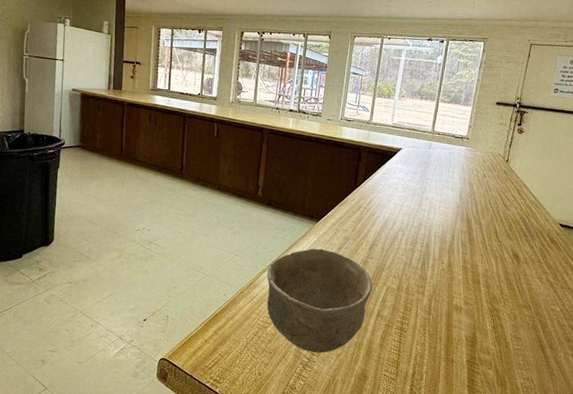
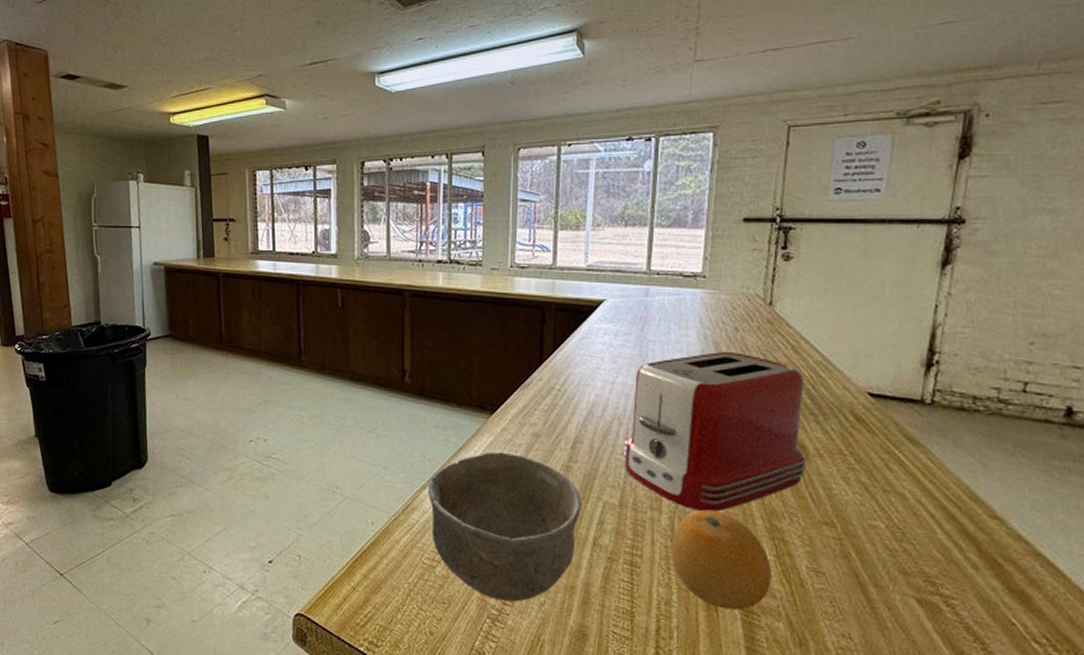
toaster: none [403,190,523,296] -> present [623,352,807,512]
fruit: none [427,294,489,362] -> present [671,509,772,610]

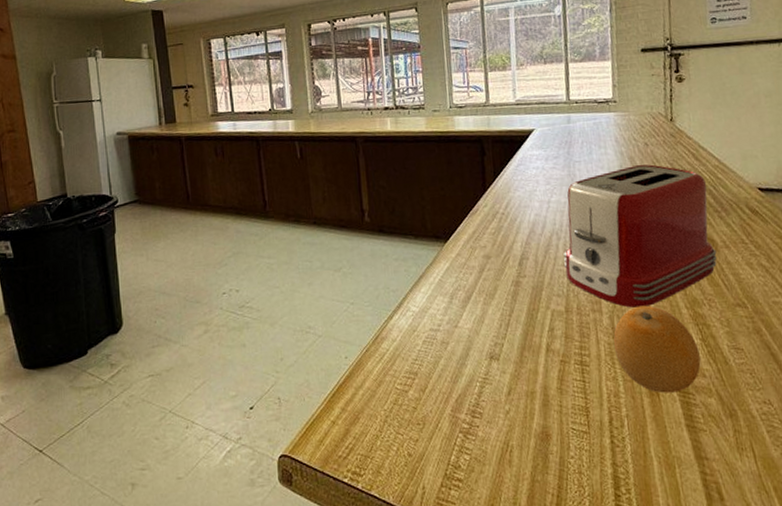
bowl: present [428,451,582,602] -> none [394,275,533,414]

